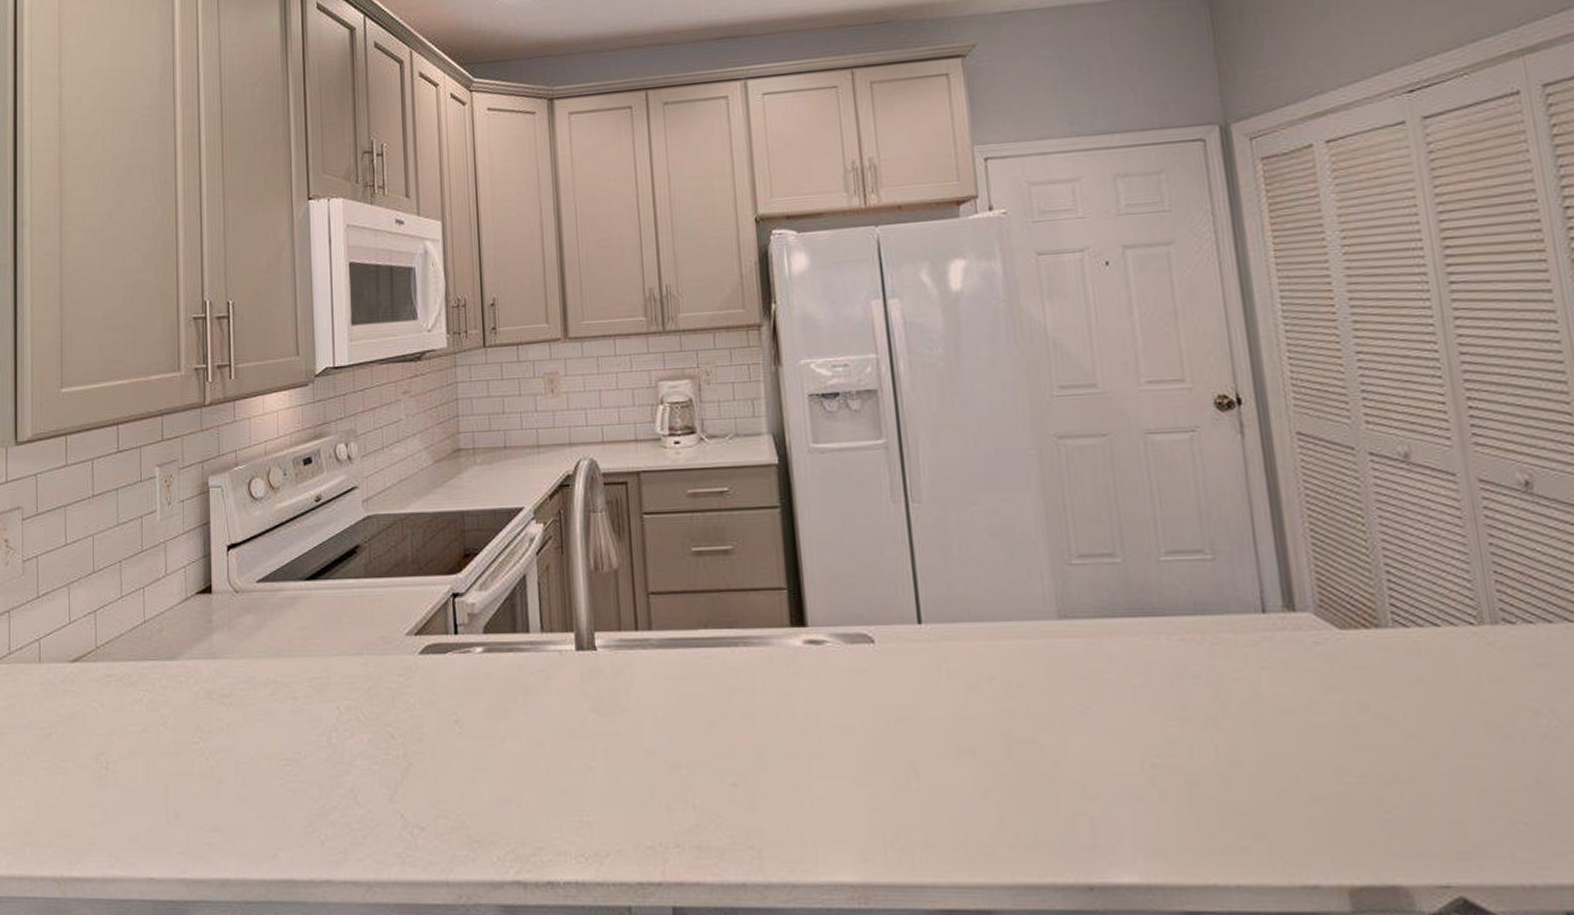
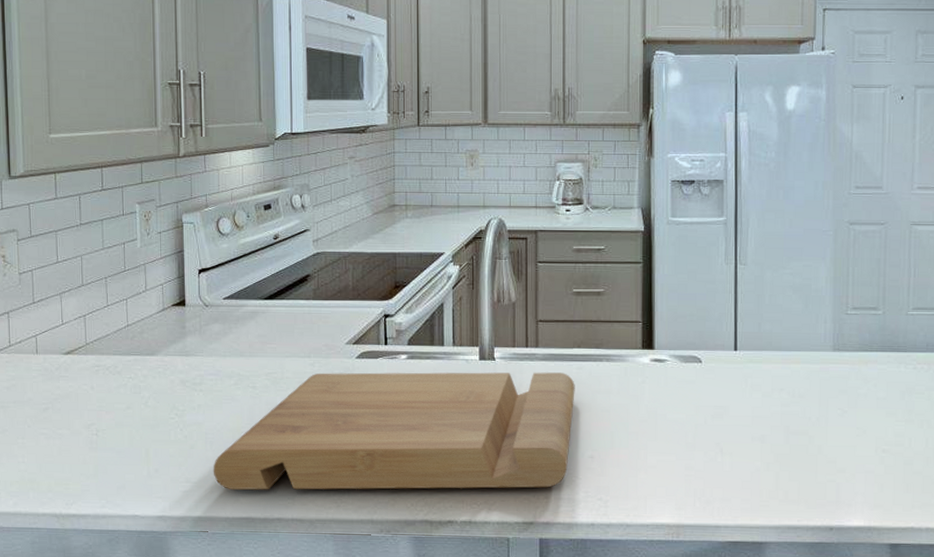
cutting board: none [245,664,706,842] -> present [213,372,575,491]

